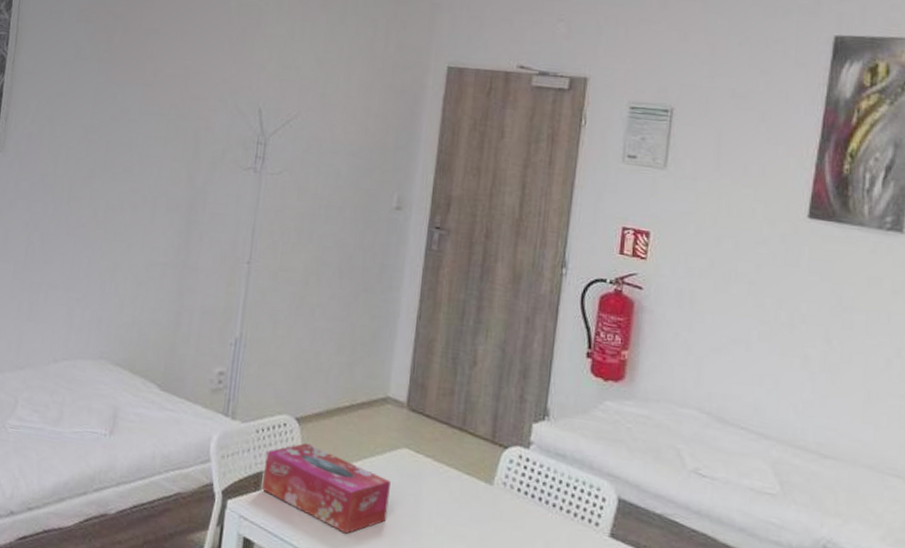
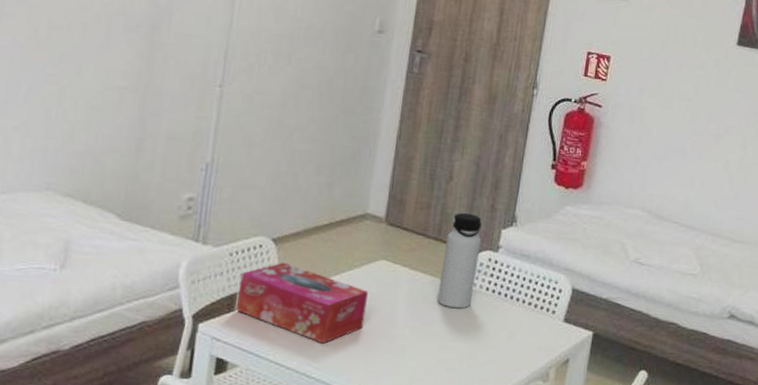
water bottle: none [463,401,511,510] -> present [437,212,482,309]

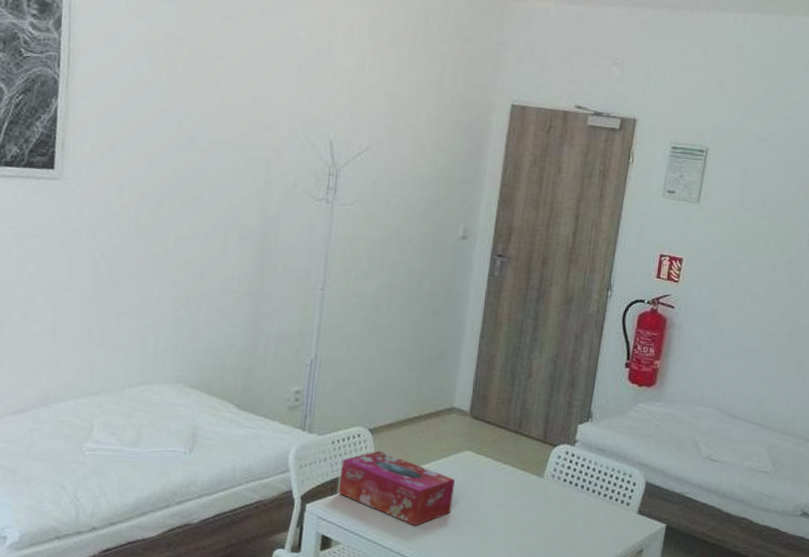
water bottle: present [437,212,482,309] -> none [518,408,559,498]

